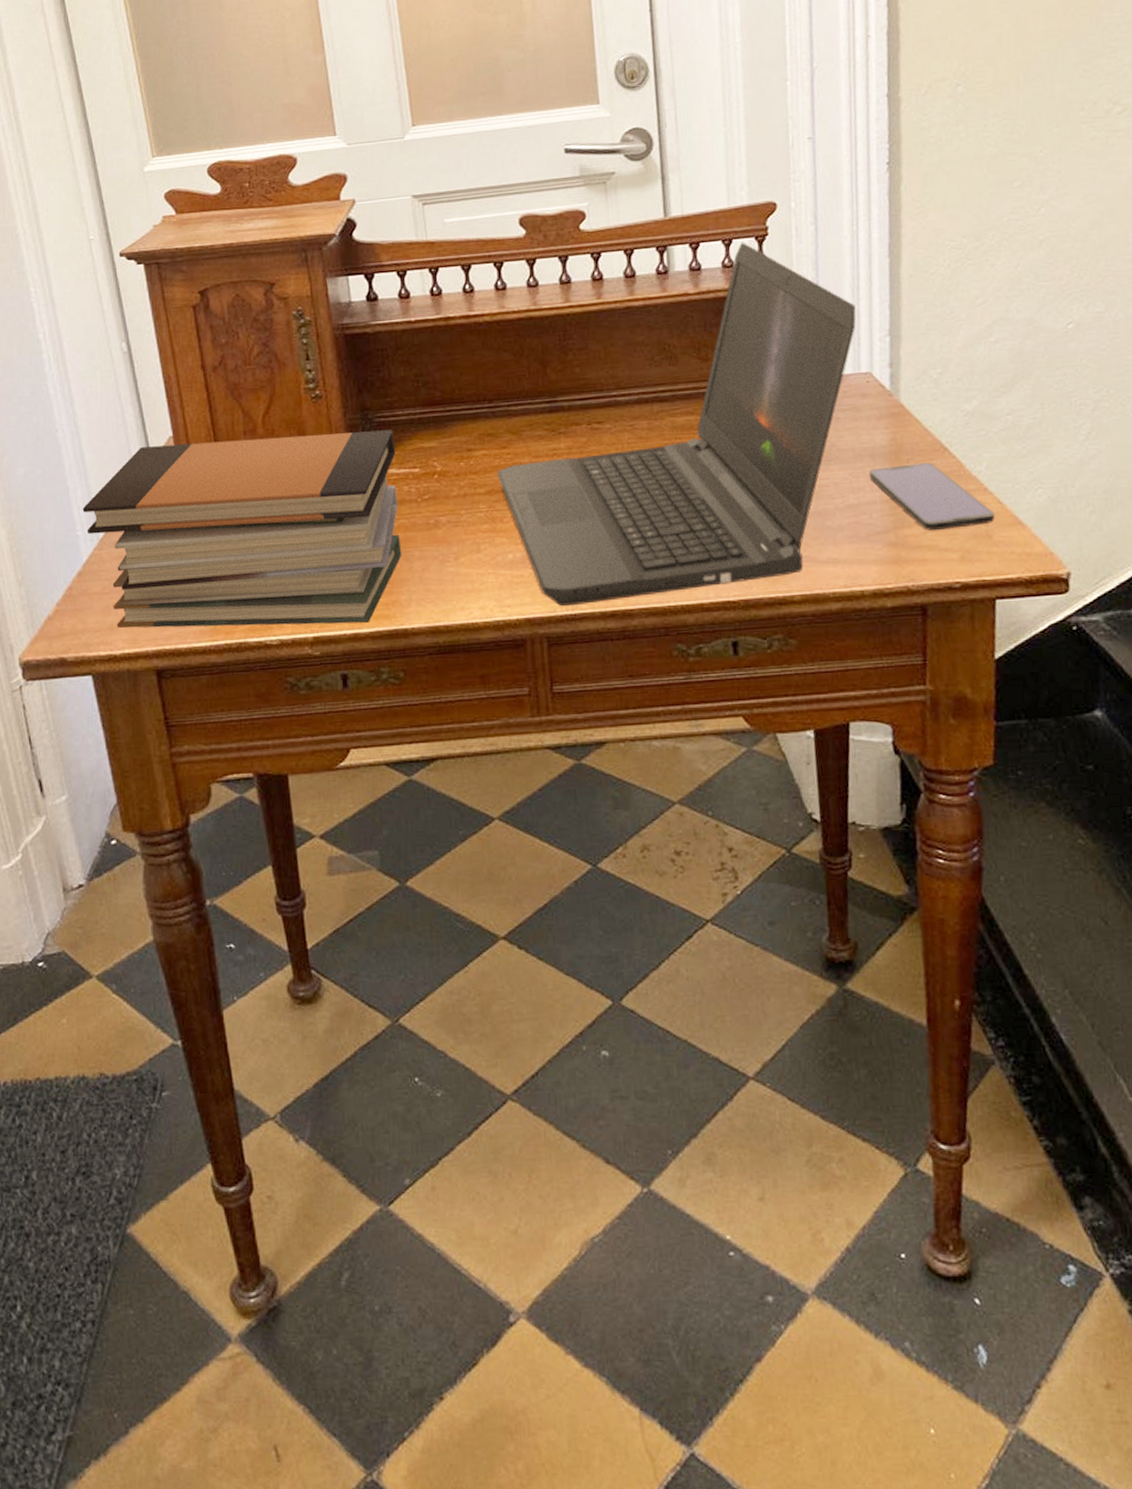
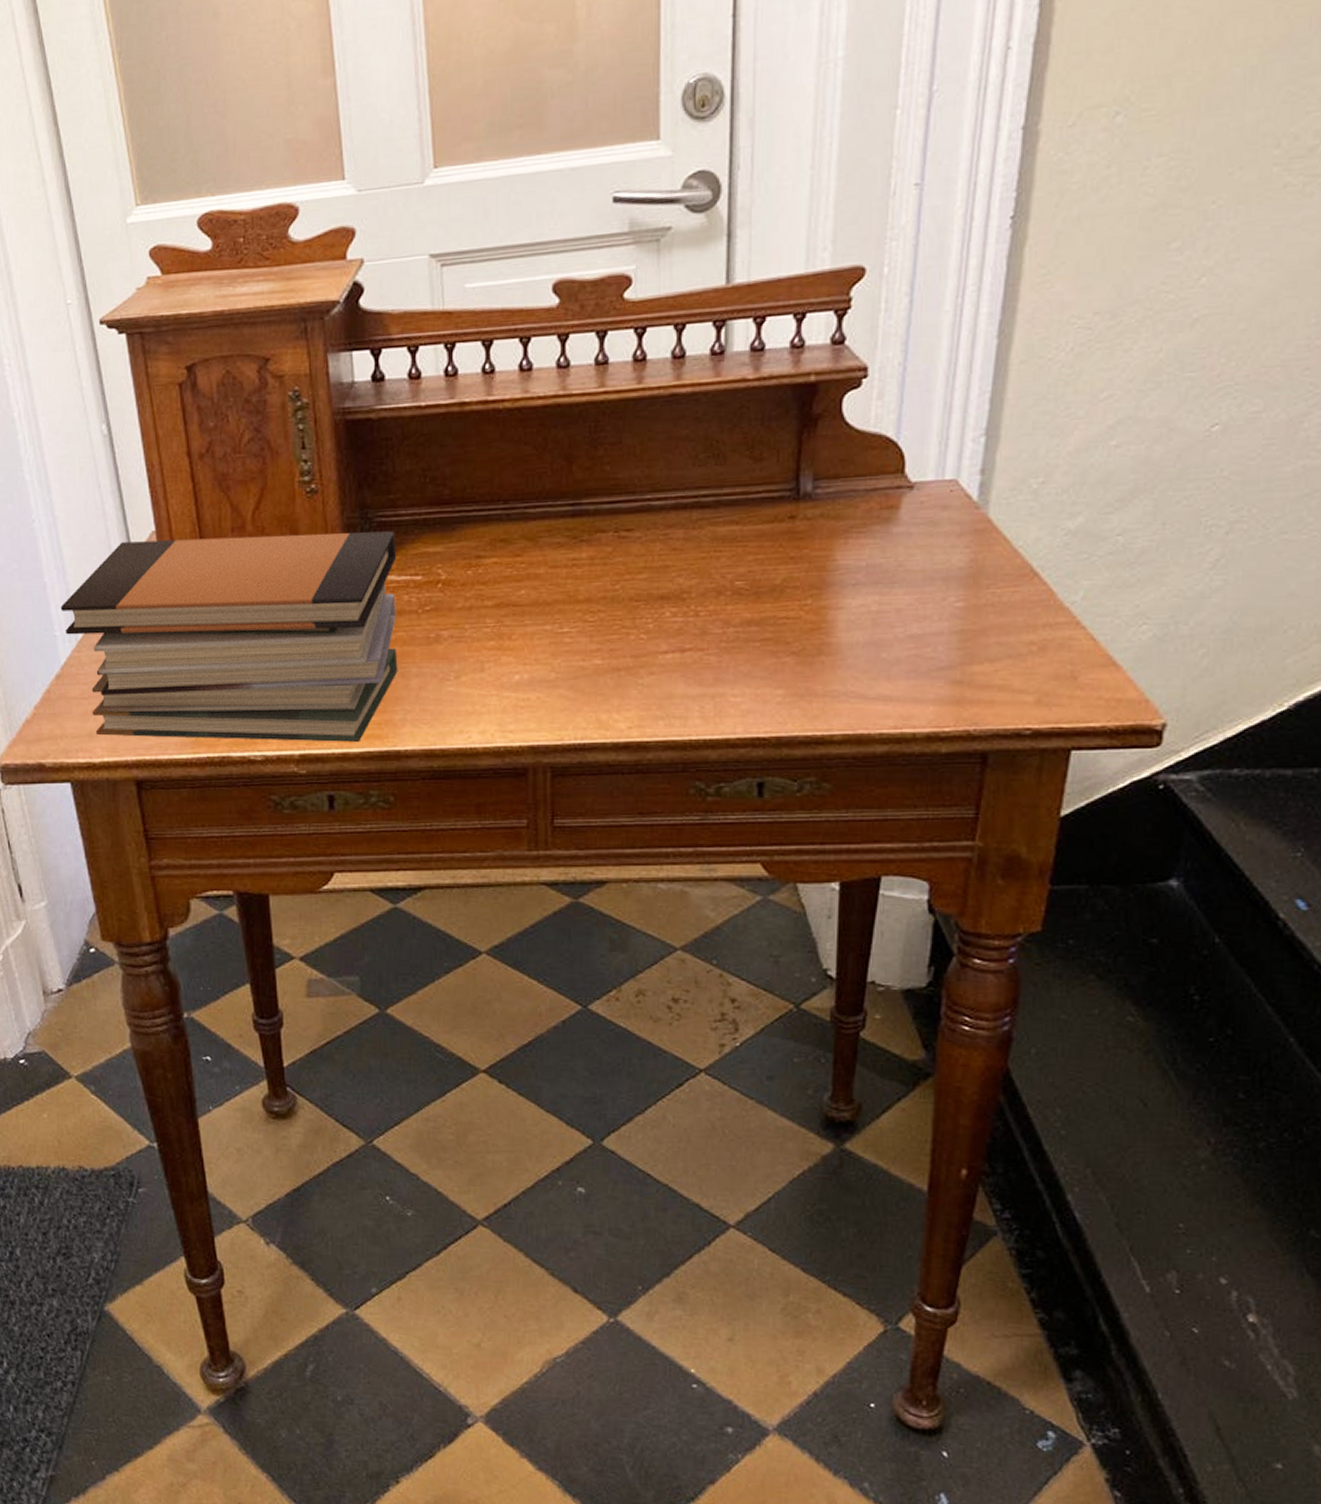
laptop computer: present [497,242,856,606] -> none [508,316,948,734]
smartphone: present [868,462,996,531] -> none [939,589,1085,669]

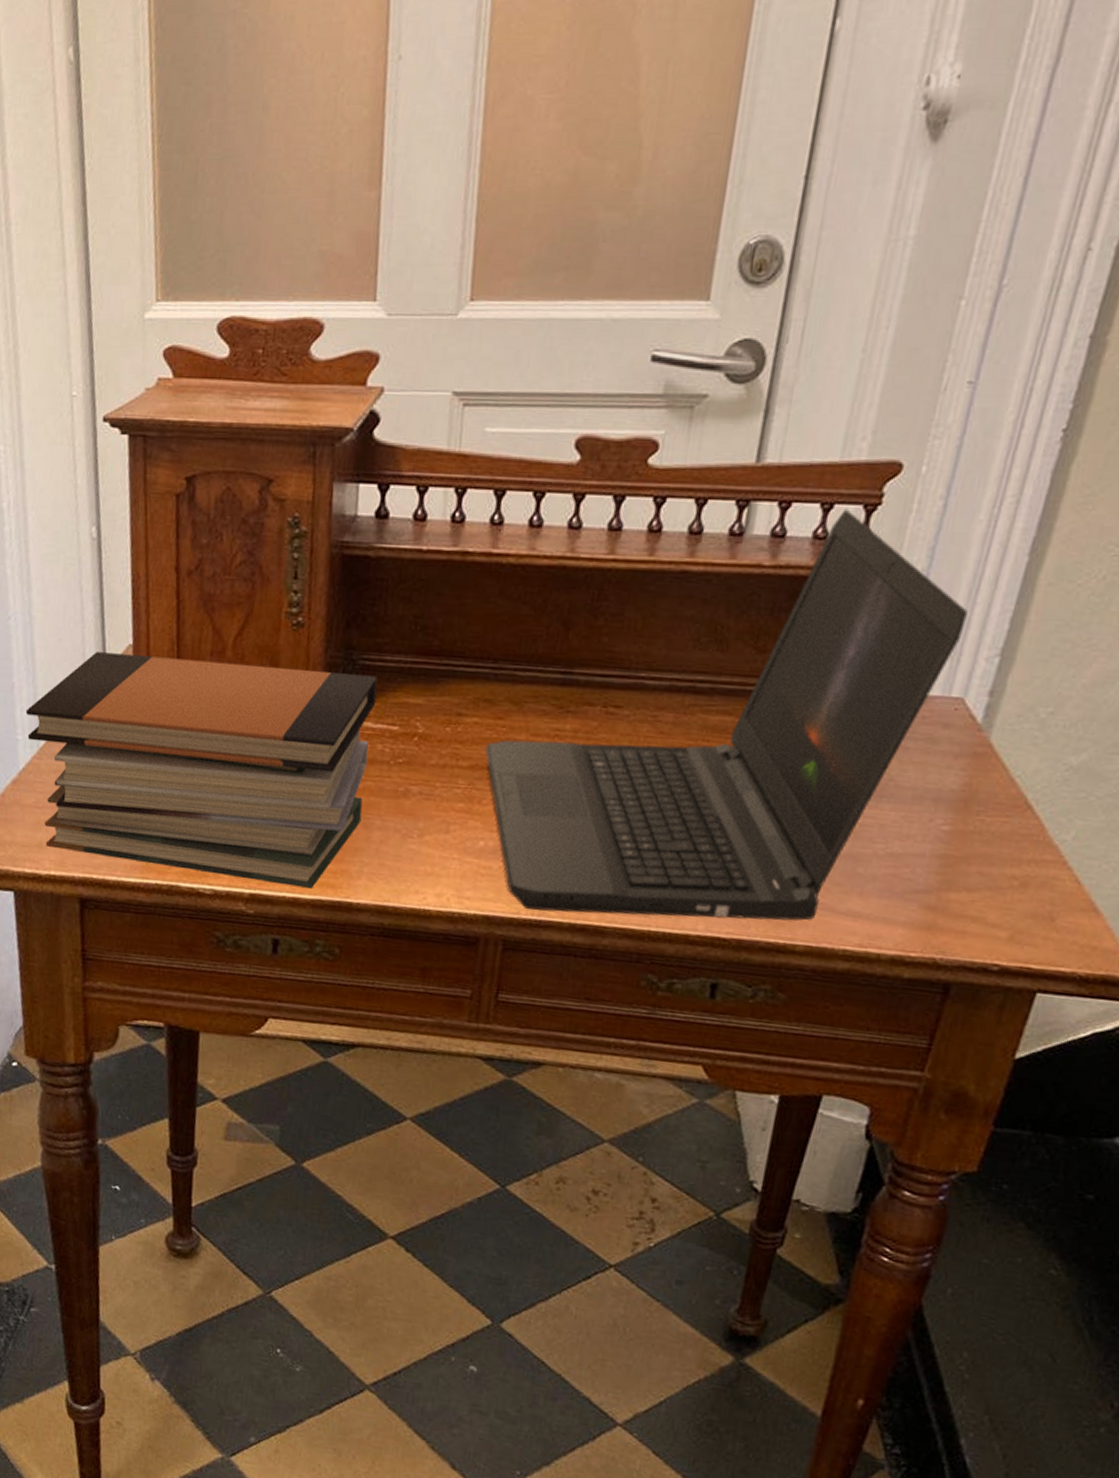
laptop computer: none [508,316,948,734] -> present [485,508,968,921]

